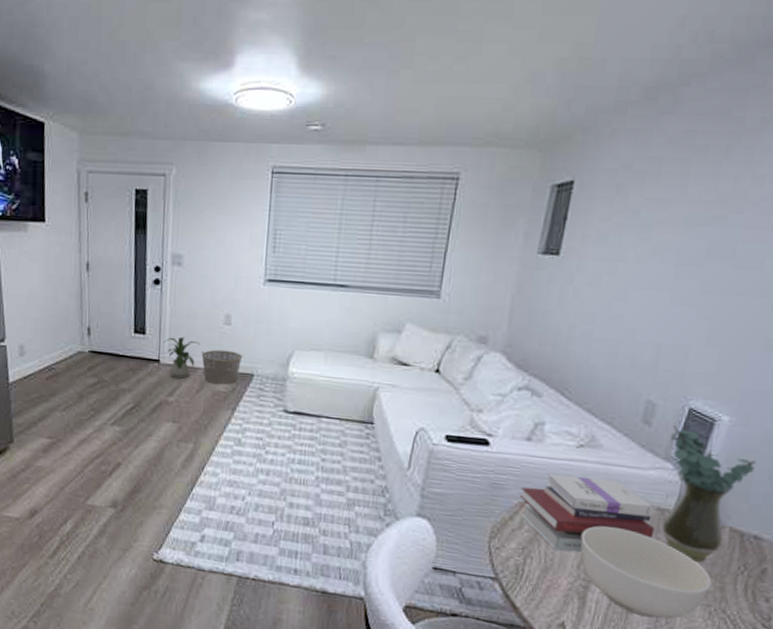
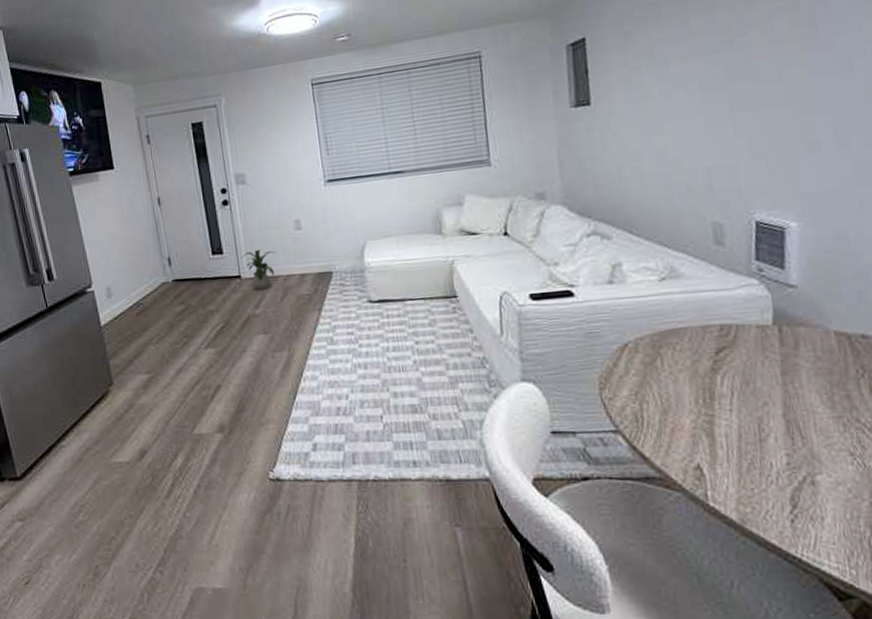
basket: present [201,349,243,385] -> none [278,253,319,289]
books: present [520,474,655,553] -> none [616,305,762,390]
bowl: present [580,525,712,619] -> none [689,353,836,443]
vase: present [661,425,757,562] -> none [745,239,839,374]

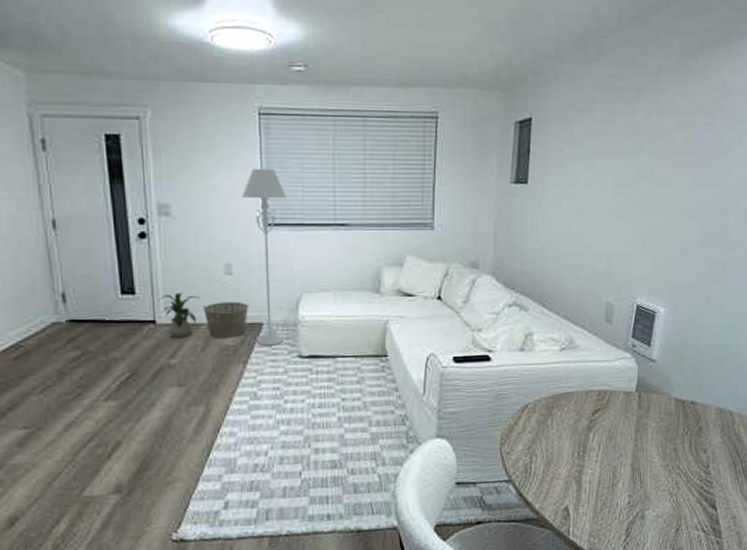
basket: none [278,253,319,289] -> present [203,301,249,339]
floor lamp: none [303,130,353,294] -> present [241,168,286,346]

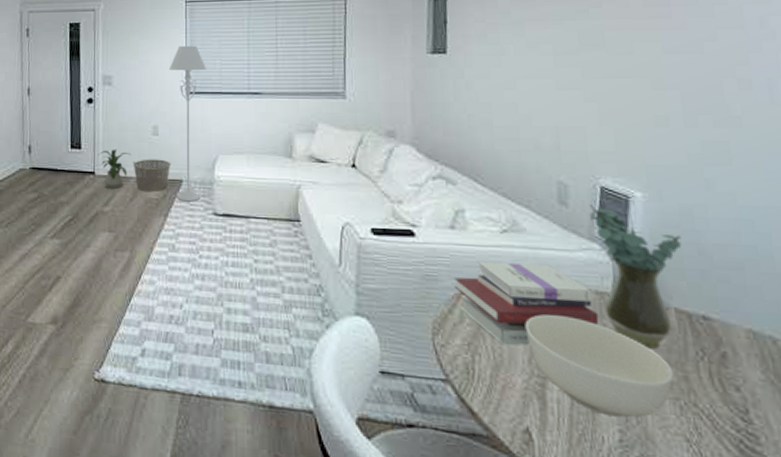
books: none [520,374,624,445] -> present [454,262,599,346]
bowl: none [572,414,668,486] -> present [525,314,674,418]
vase: none [627,320,686,432] -> present [589,204,682,349]

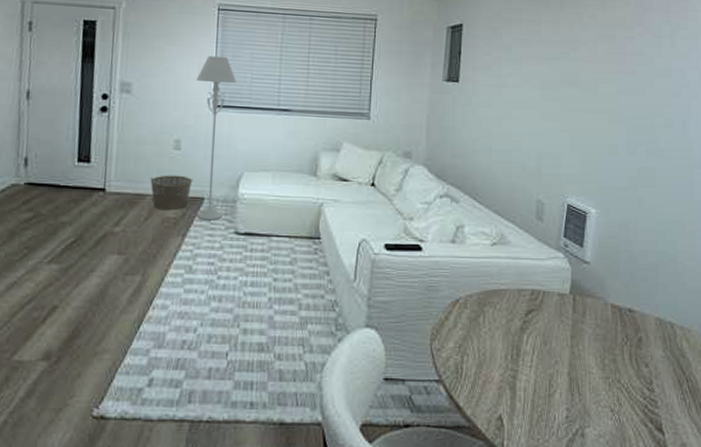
house plant: present [98,149,132,190] -> none [110,163,149,208]
books: present [454,262,599,346] -> none [451,272,559,345]
bowl: present [525,314,674,418] -> none [504,316,606,398]
vase: present [589,204,682,349] -> none [558,219,619,339]

